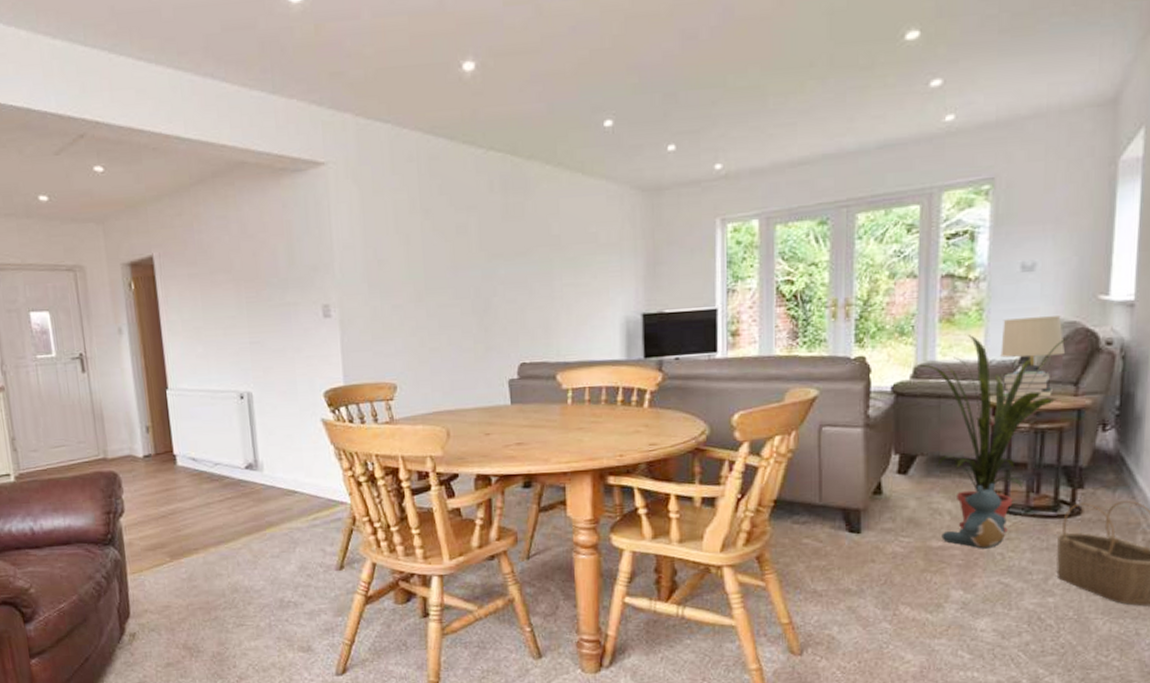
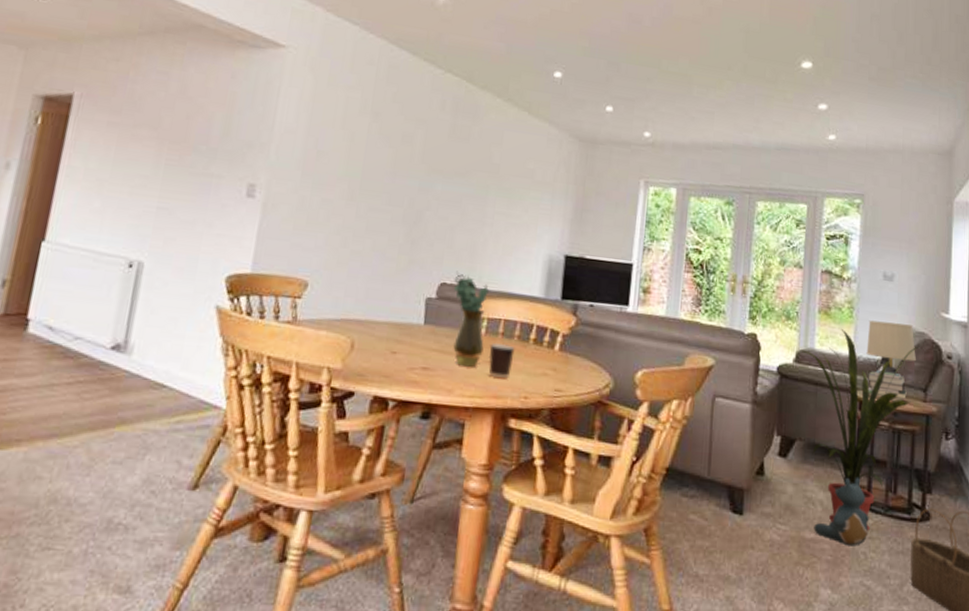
vase: none [533,349,573,436] -> present [453,271,489,367]
mug: none [578,409,604,441] -> present [488,342,515,378]

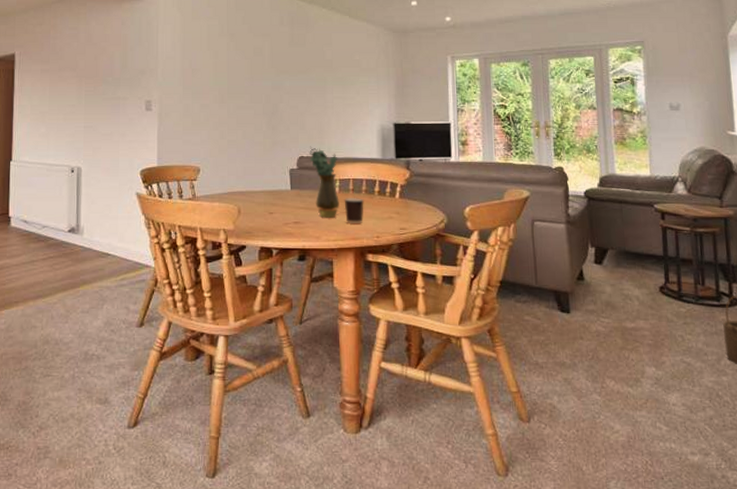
house plant: present [801,329,918,531] -> none [603,155,710,318]
stuffed animal: present [814,478,869,546] -> none [633,275,682,331]
table lamp: present [866,320,917,391] -> none [661,145,710,200]
books: present [867,370,907,402] -> none [666,185,704,210]

